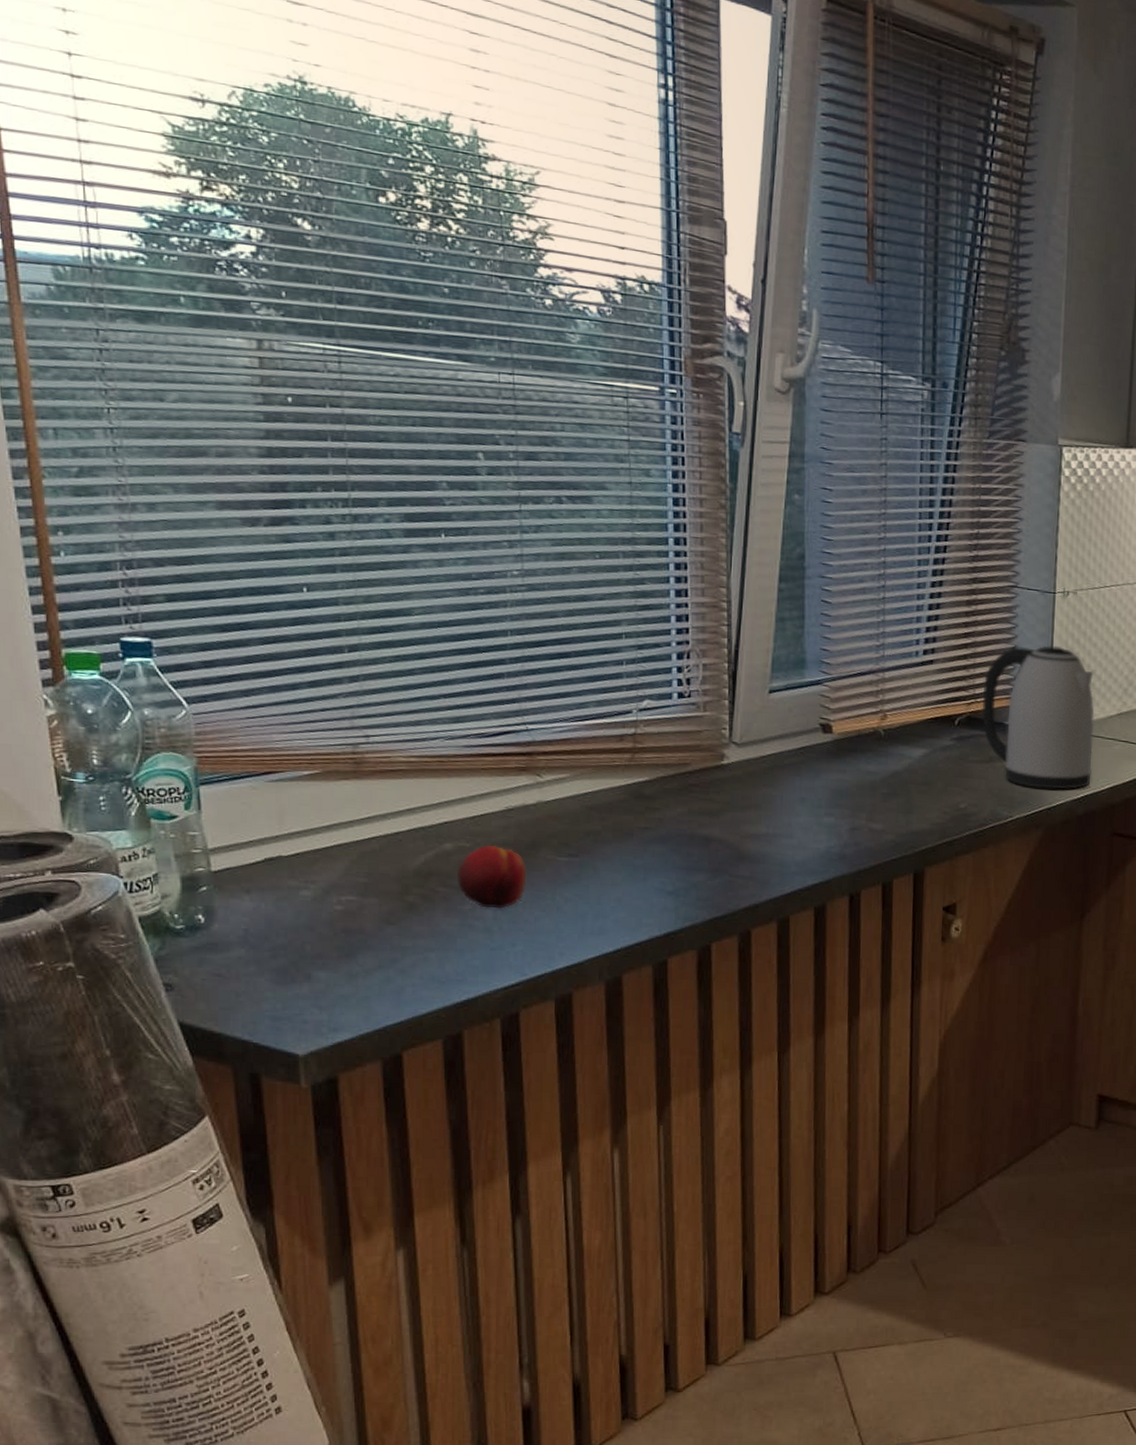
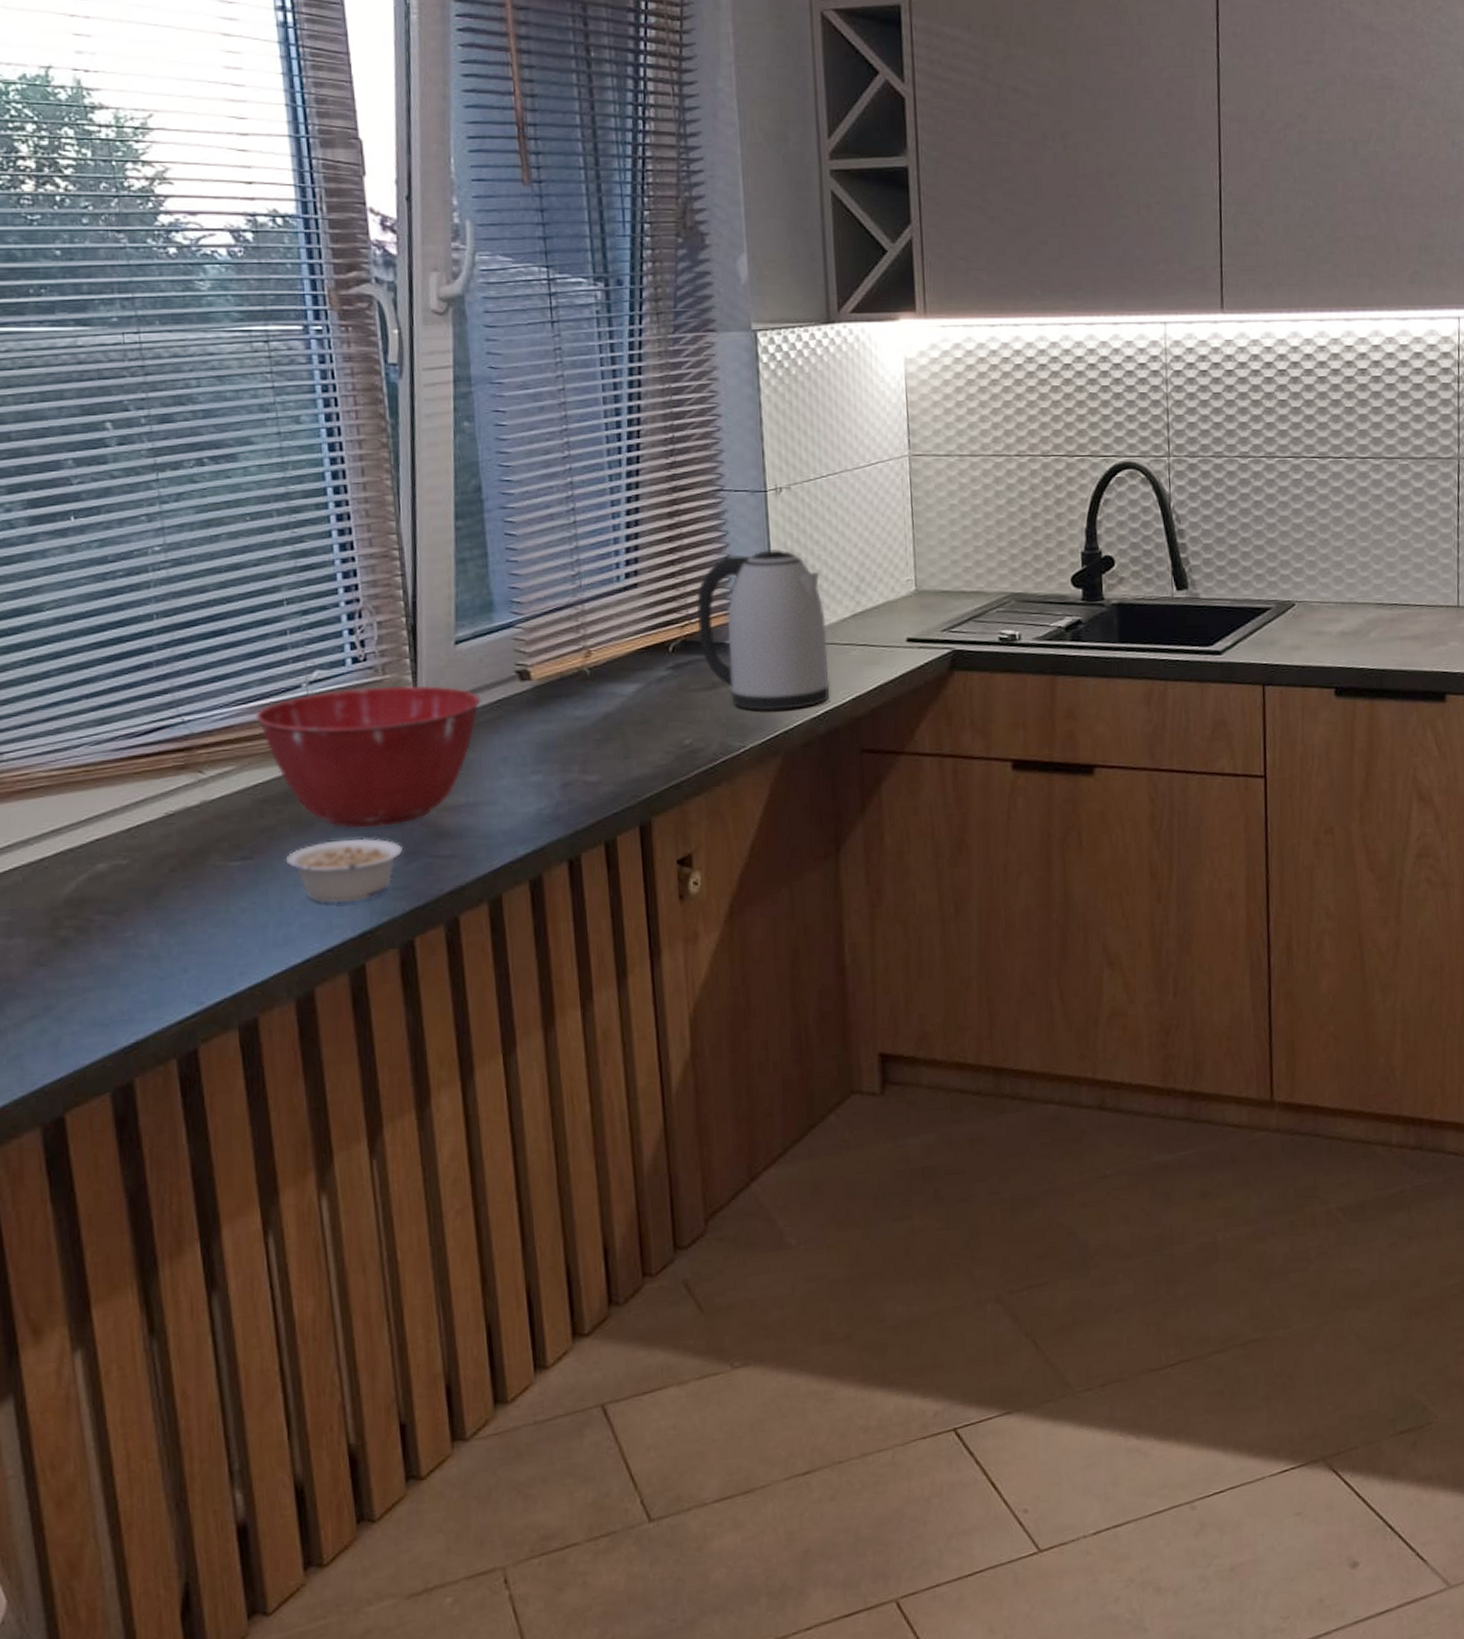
fruit: present [458,845,527,909] -> none [115,858,195,933]
mixing bowl: none [591,719,787,844] -> present [256,685,481,829]
legume: none [606,851,708,905] -> present [285,838,402,904]

